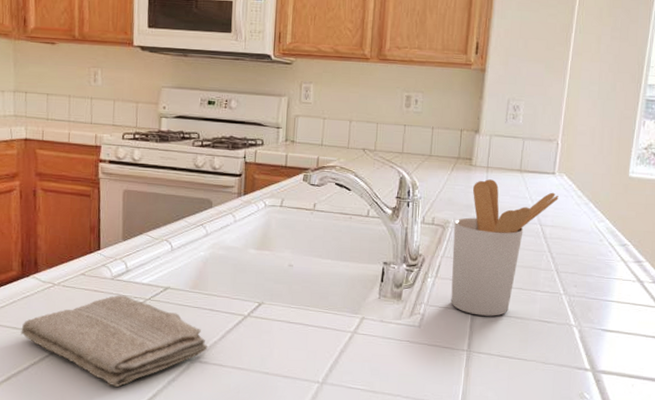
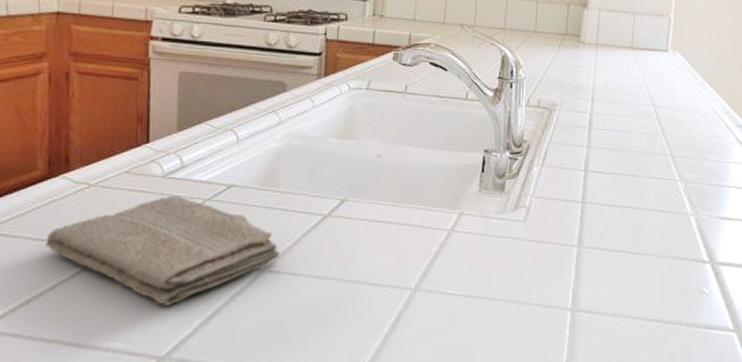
utensil holder: present [451,179,559,316] -> none [559,57,672,207]

